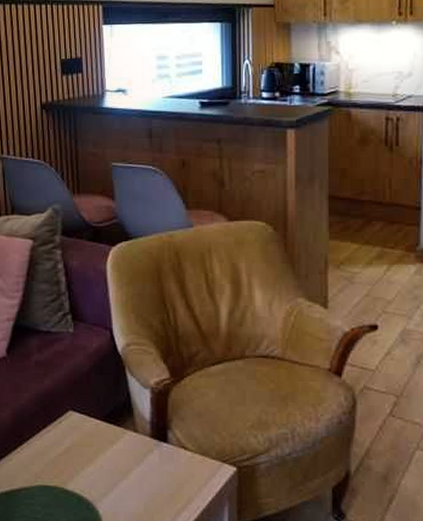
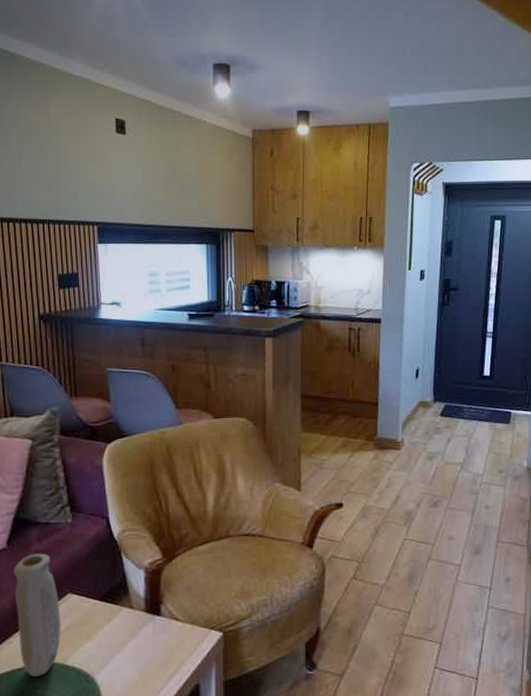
vase: none [13,364,63,499] -> present [13,553,62,676]

